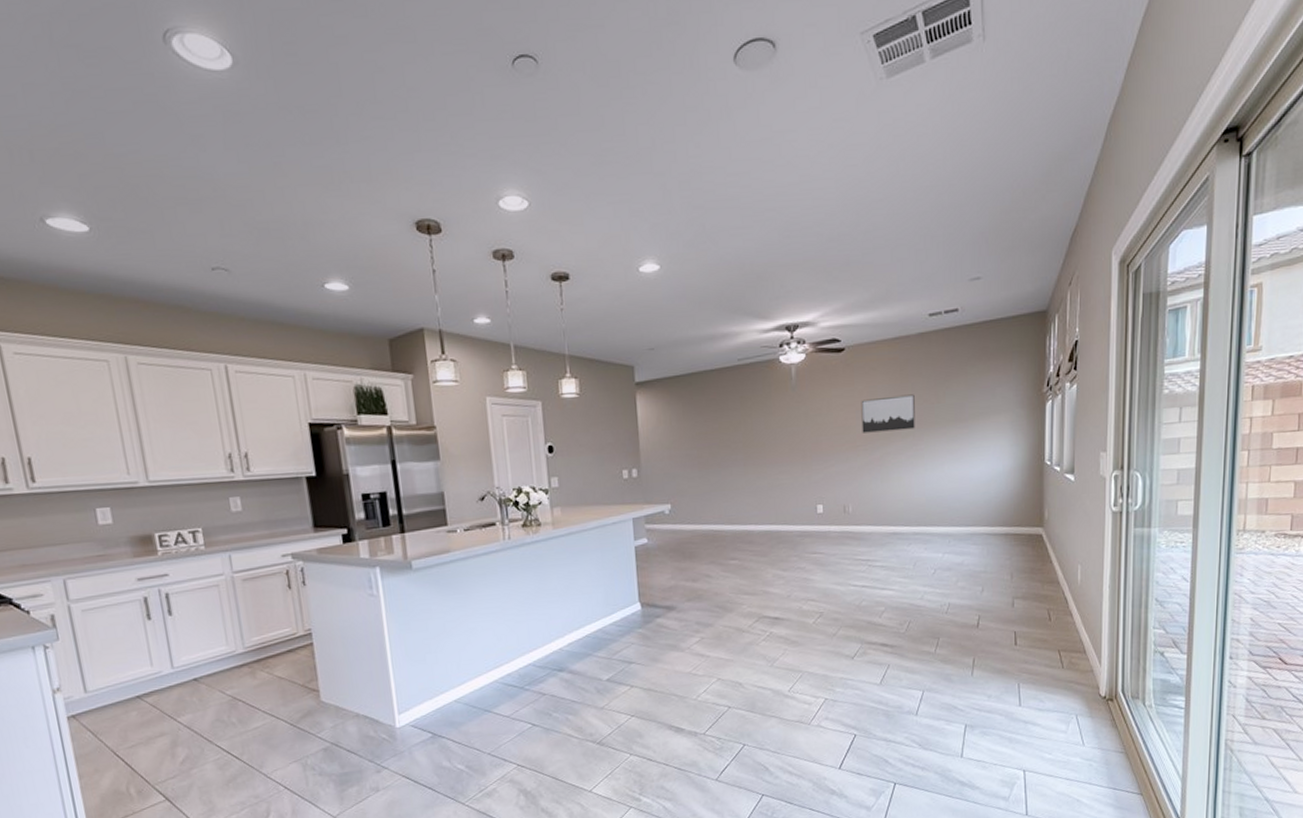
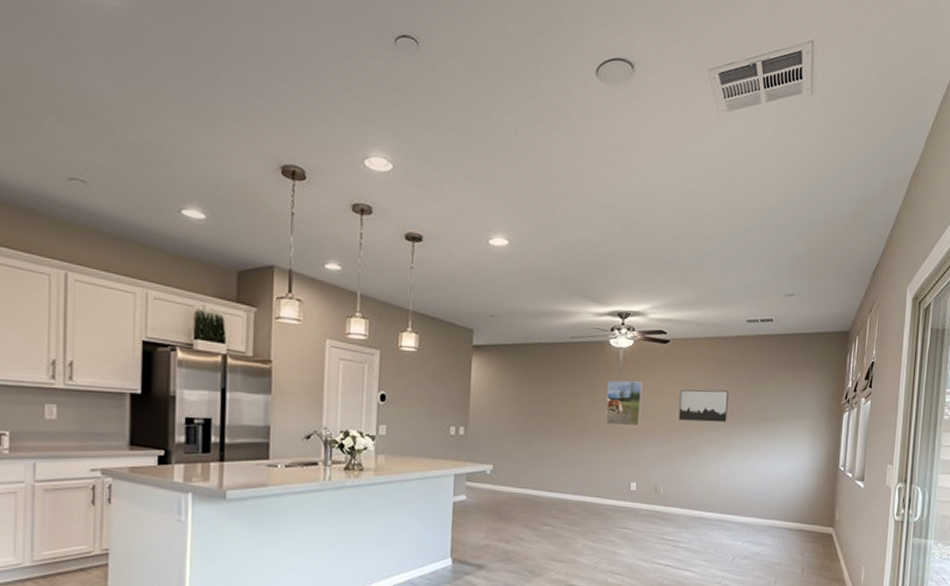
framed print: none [782,397,821,447] -> present [606,380,642,427]

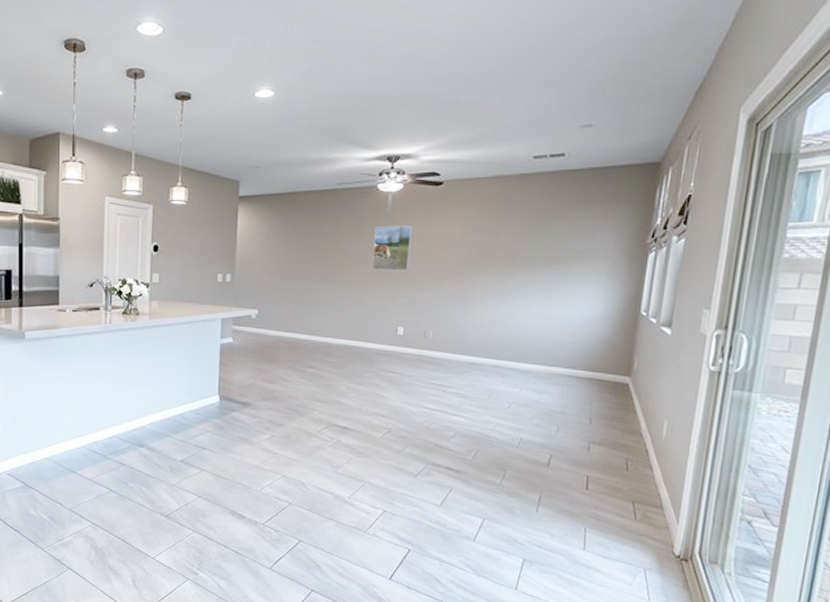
wall art: present [678,389,729,423] -> none [451,232,509,266]

